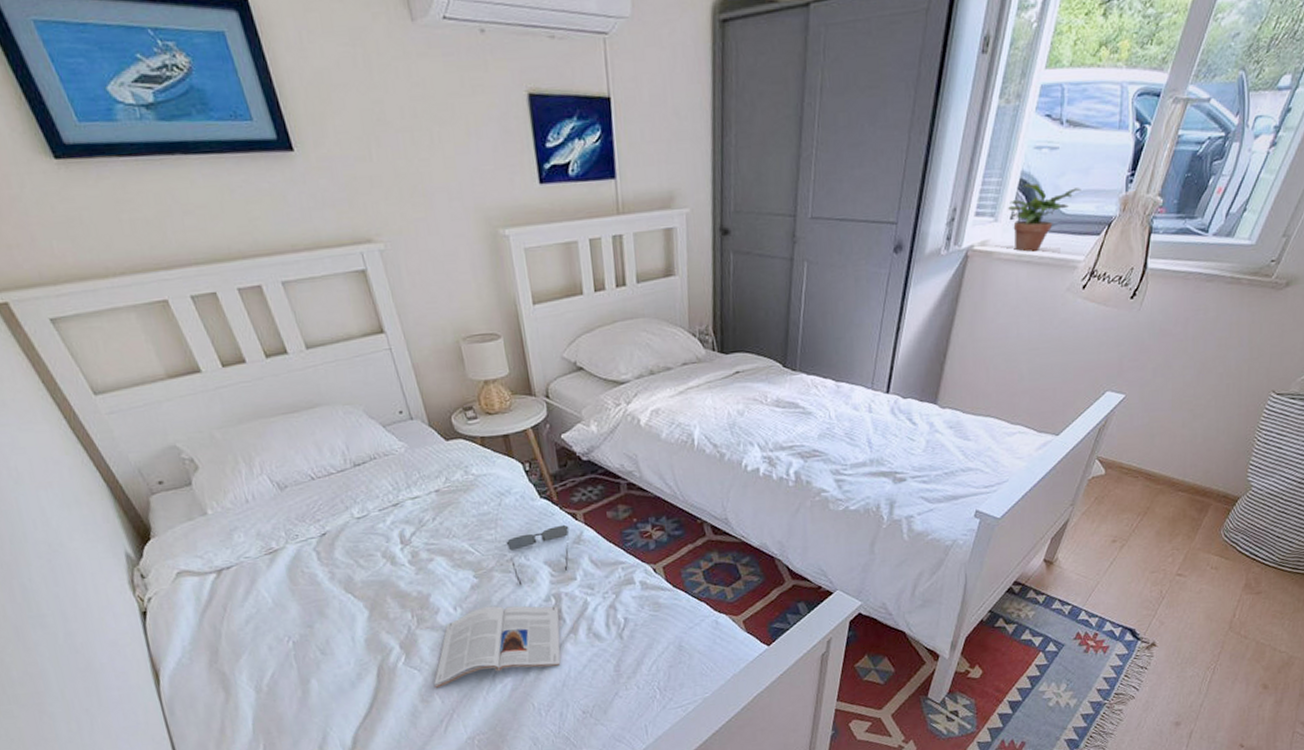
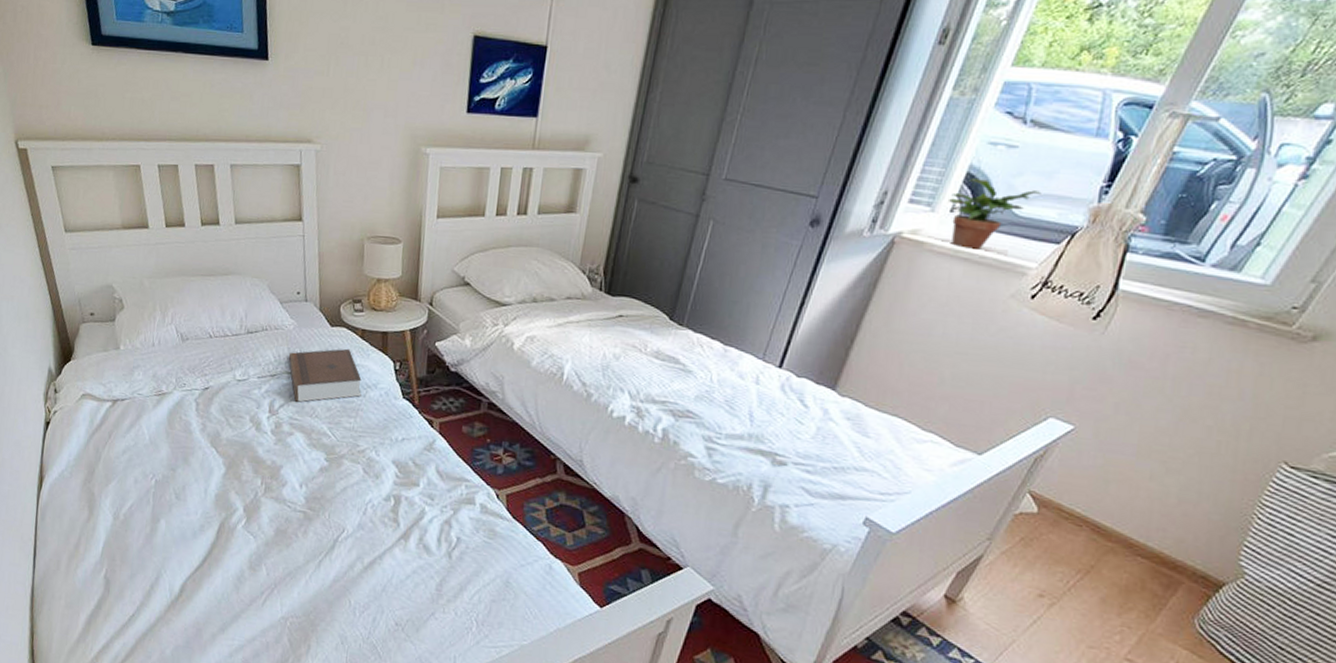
book: none [406,460,496,526] -> present [288,348,362,402]
magazine: present [434,605,561,689] -> none [264,491,396,570]
eyeglasses: present [505,524,570,586] -> none [361,429,424,479]

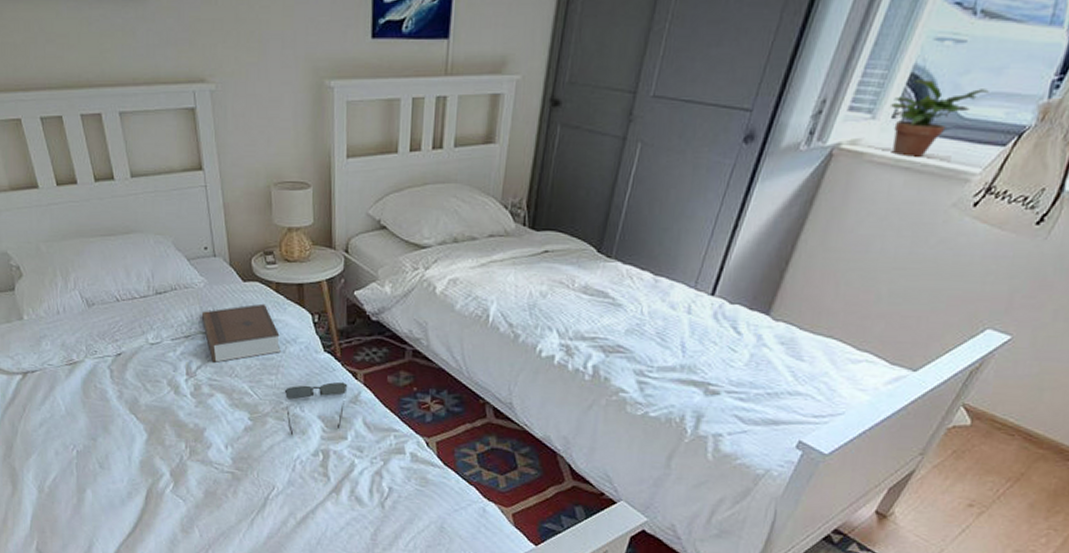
eyeglasses: none [361,429,424,479] -> present [284,382,348,436]

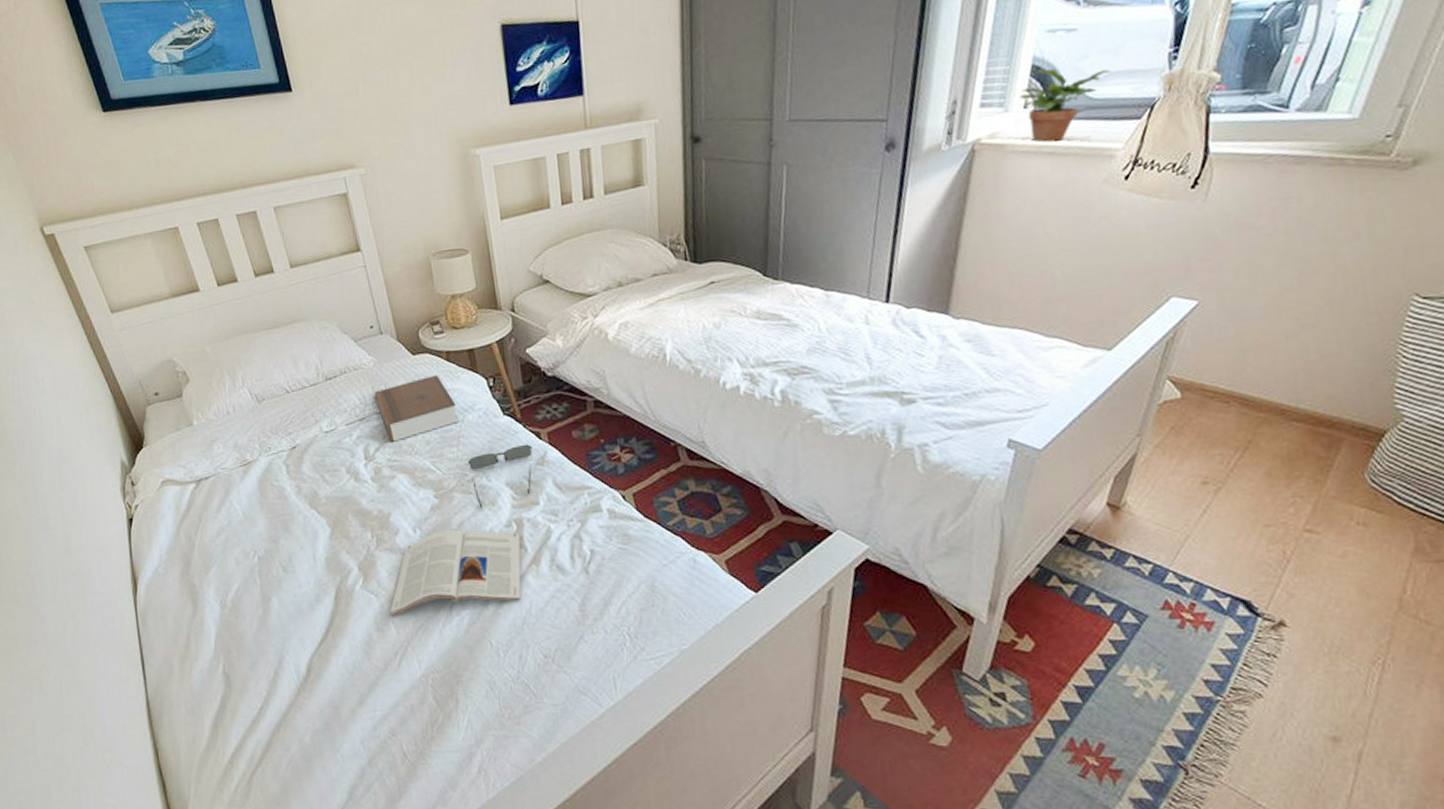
magazine: none [196,450,325,524] -> present [390,529,522,617]

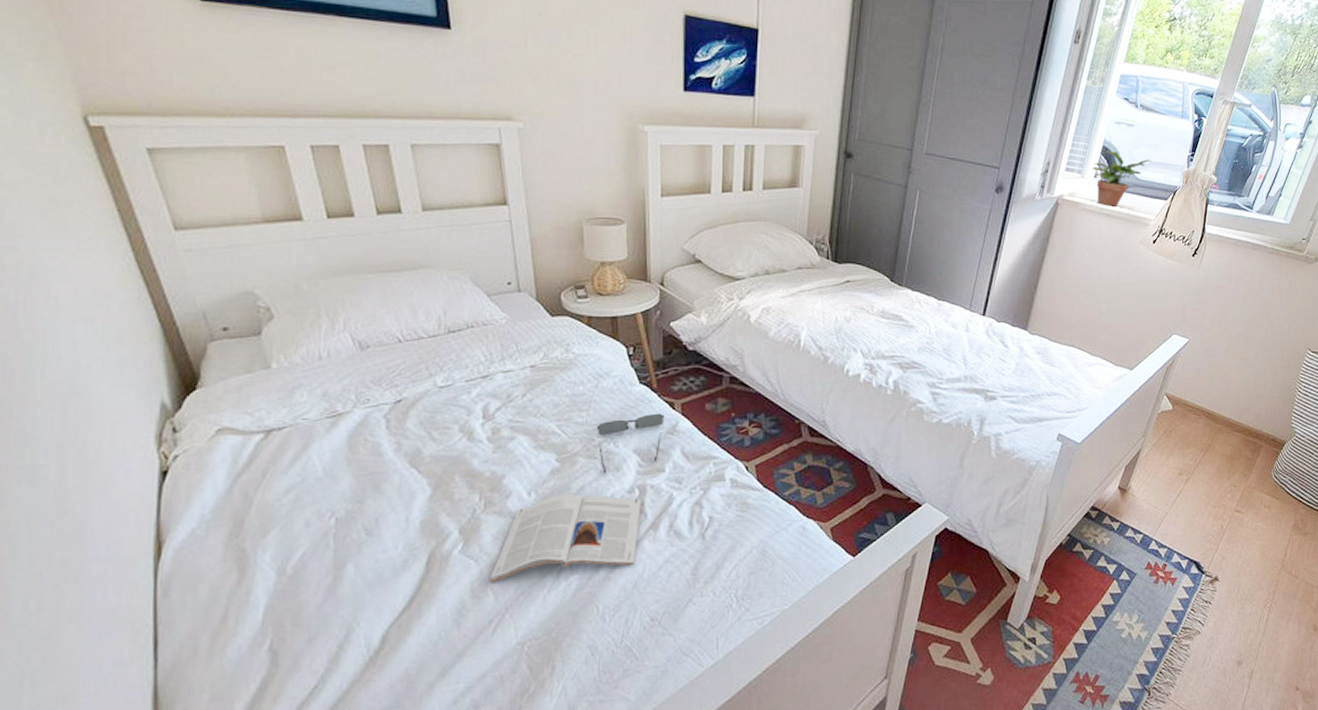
book: present [374,374,459,442] -> none [502,338,593,402]

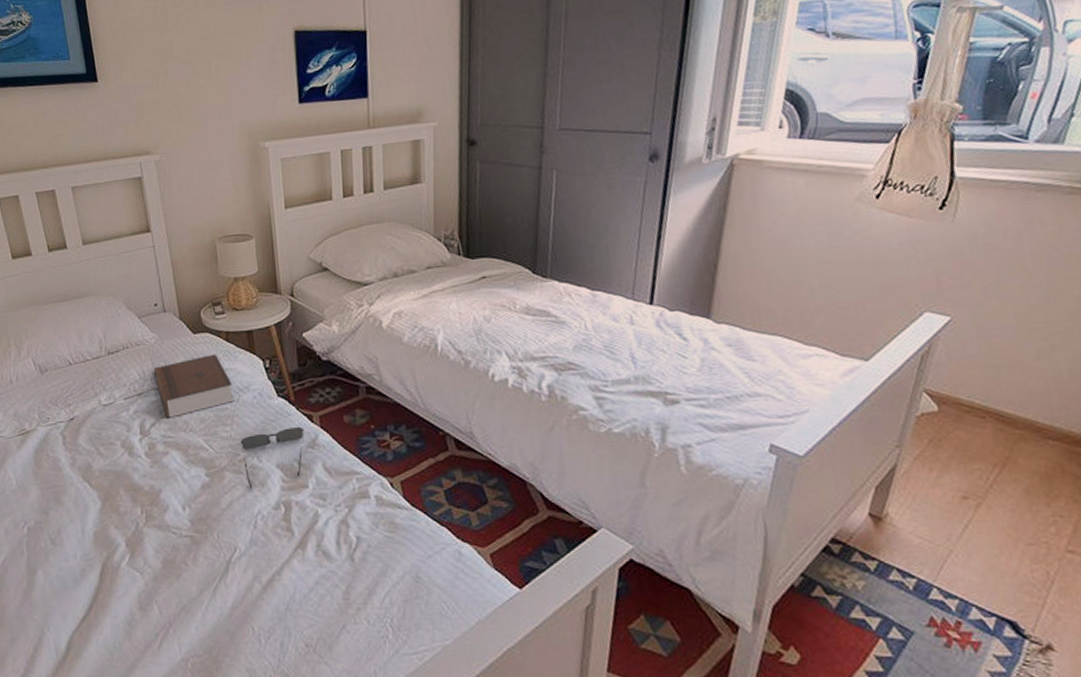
magazine: present [490,493,642,583] -> none [154,508,288,597]
book: none [502,338,593,402] -> present [153,354,234,418]
potted plant: present [1093,151,1152,208] -> none [775,93,860,161]

